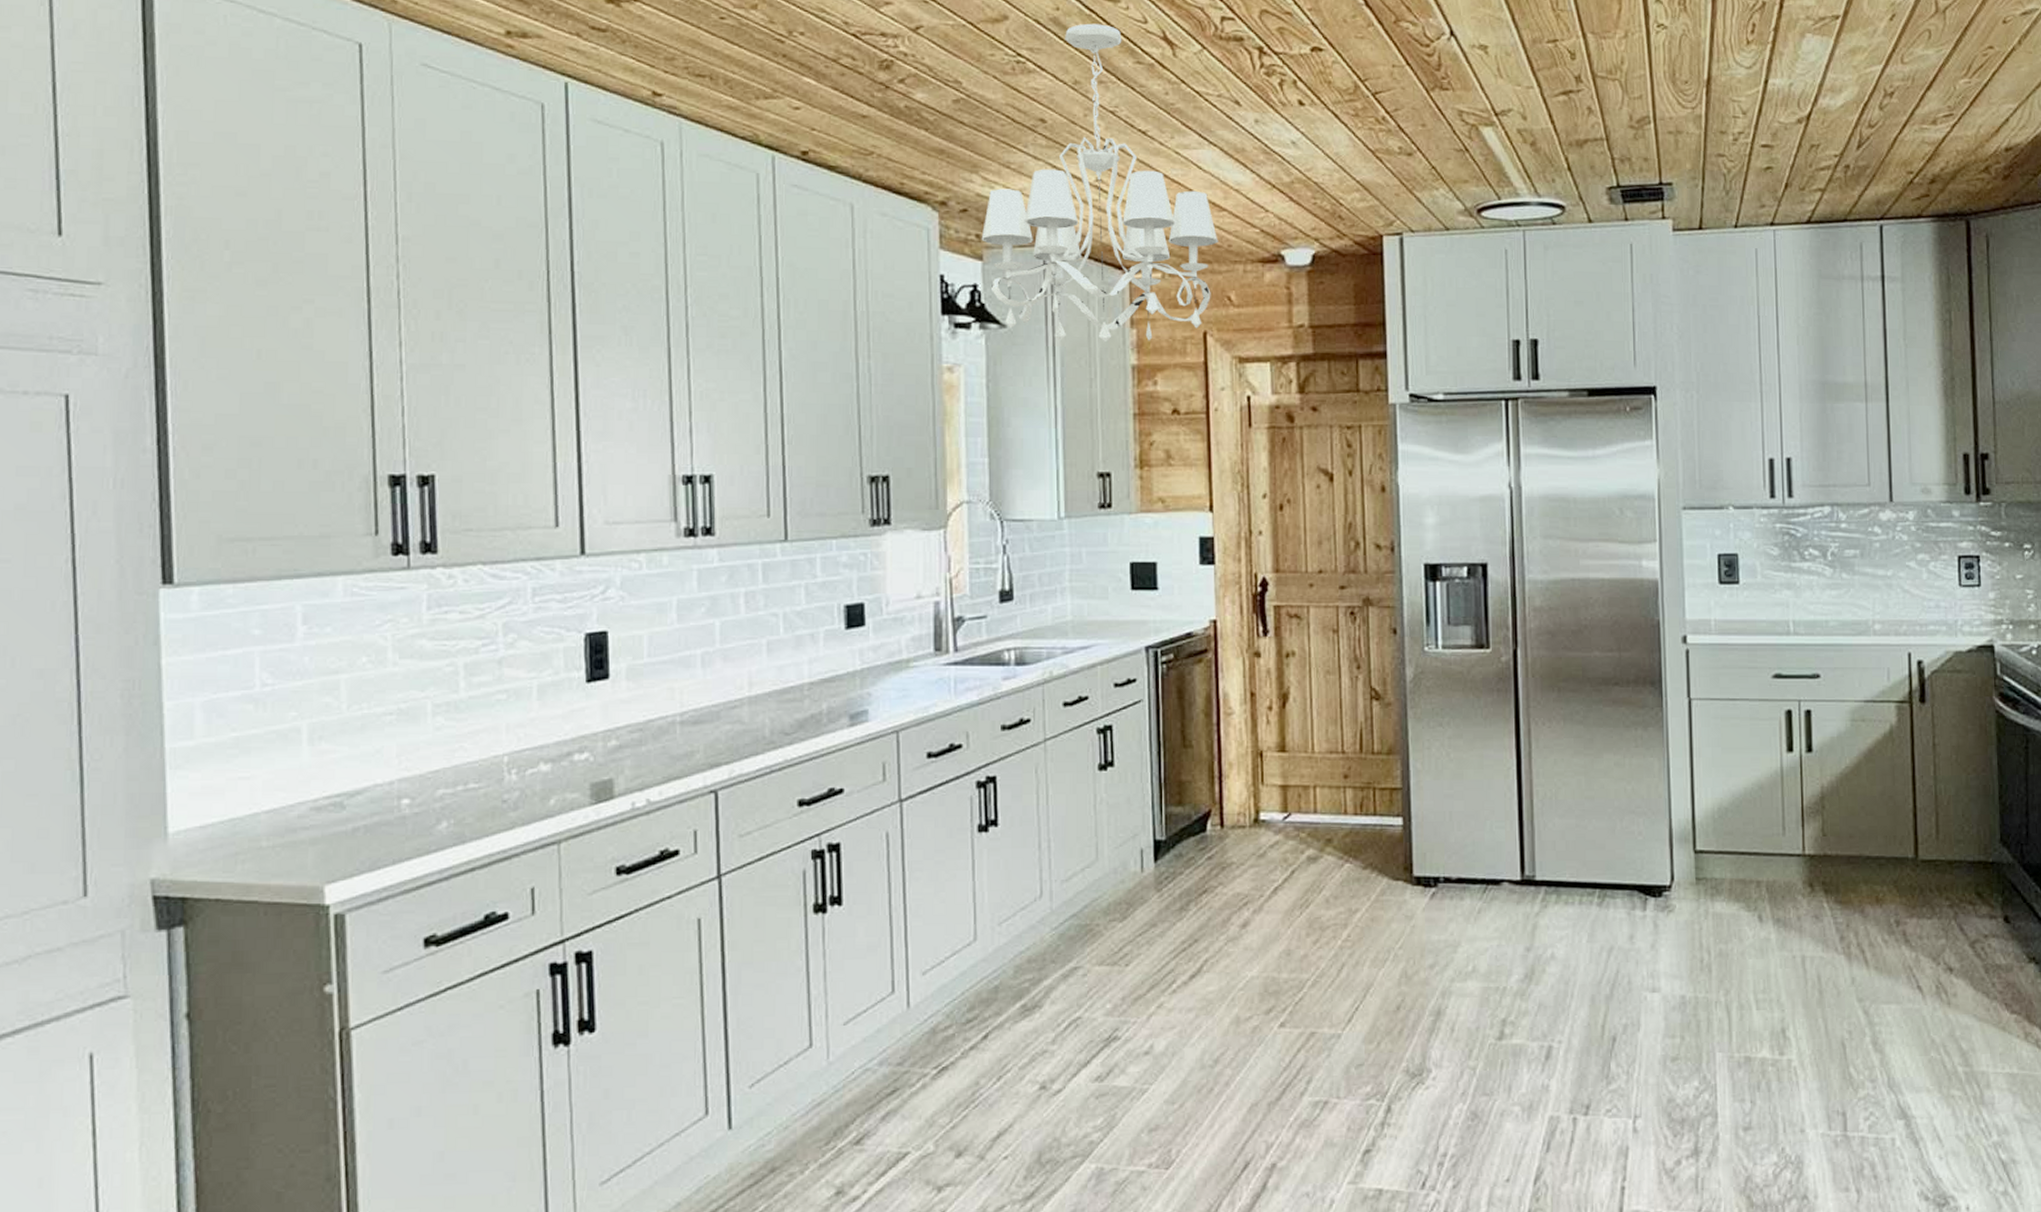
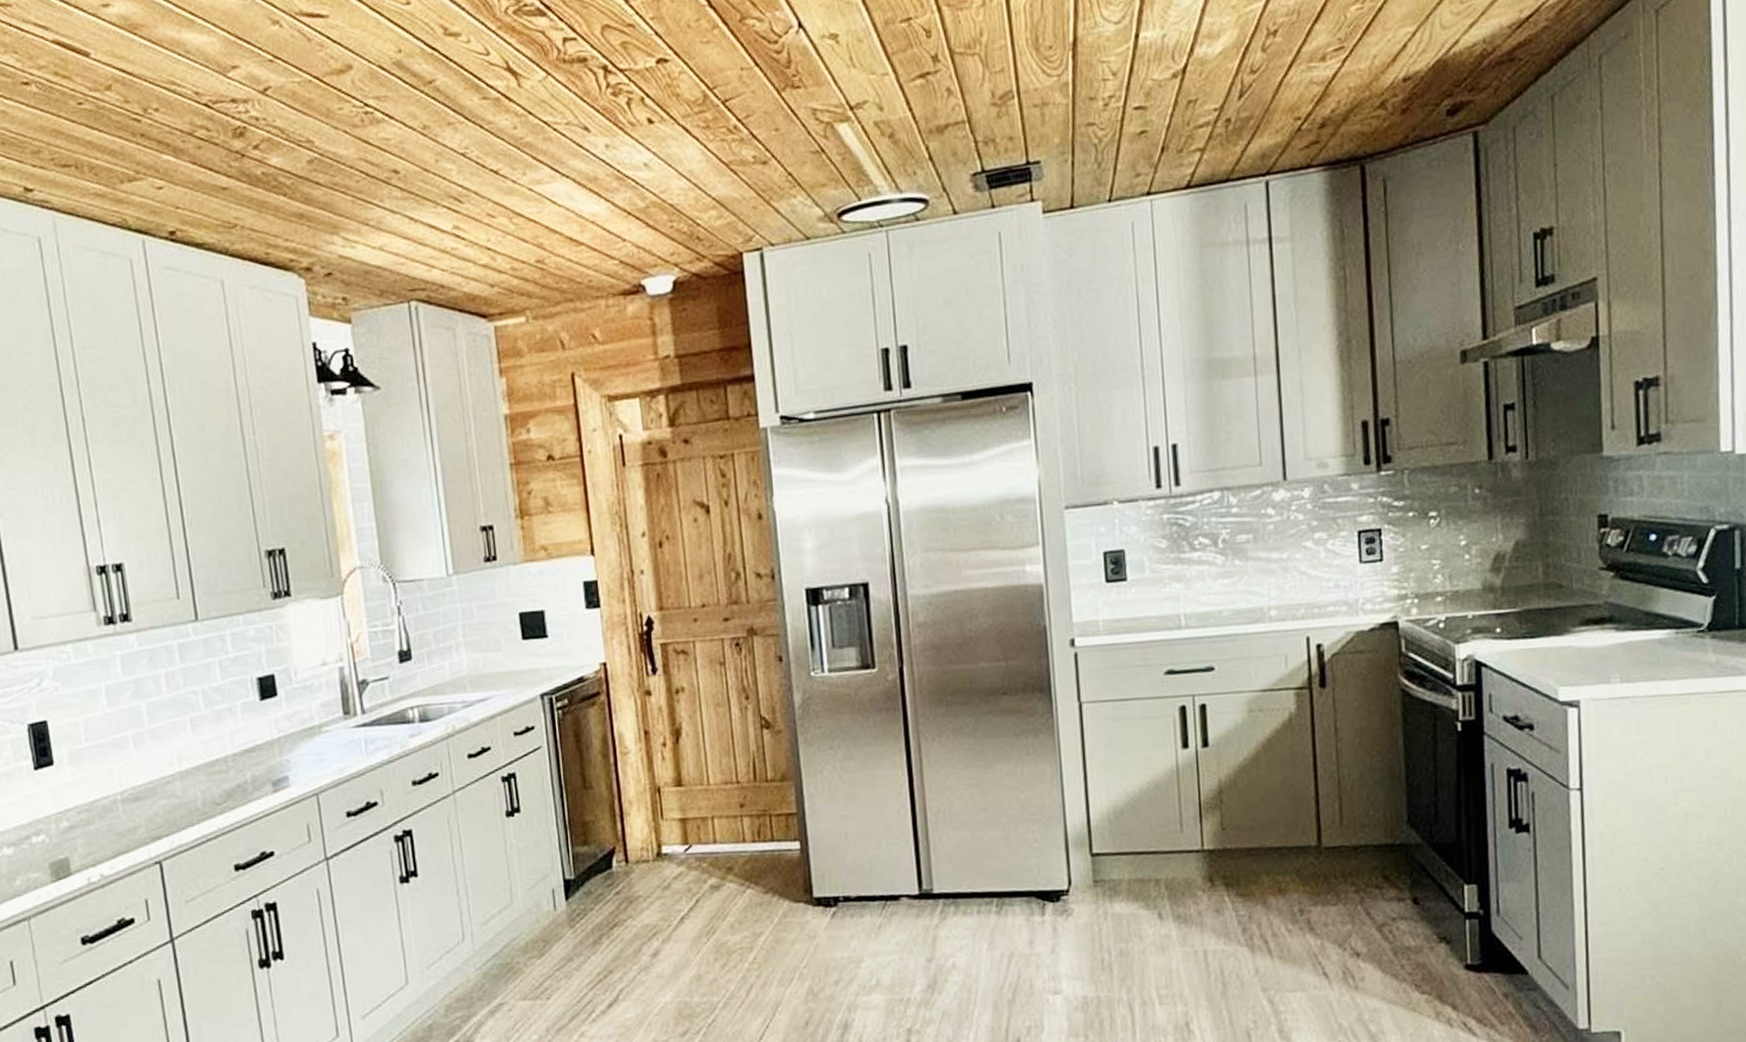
chandelier: present [981,23,1219,343] -> none [348,61,579,398]

